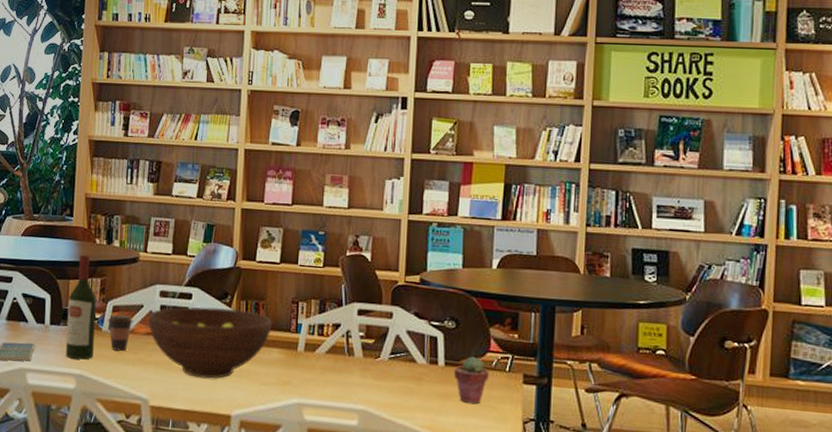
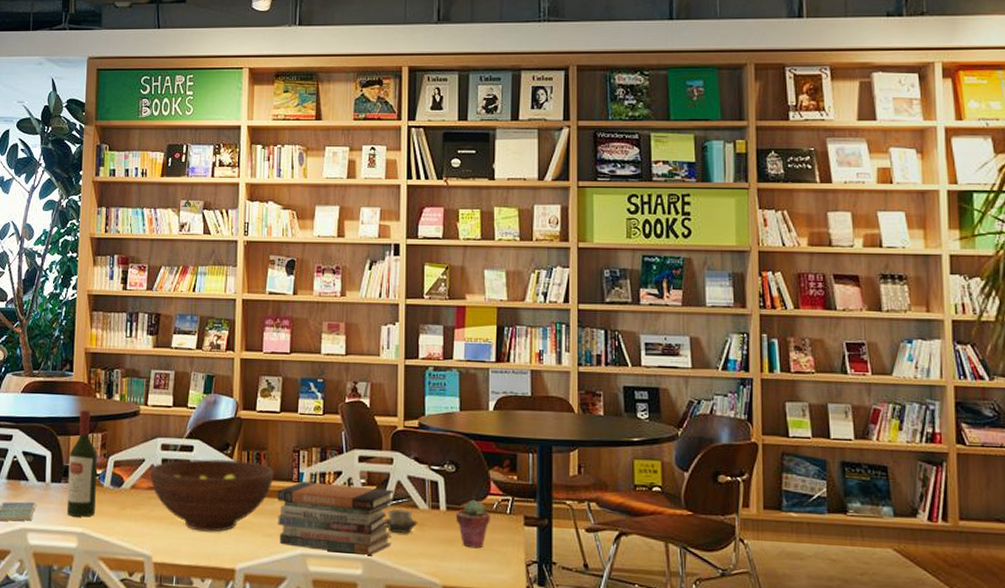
coffee cup: present [108,314,133,351] -> none [109,469,135,507]
book stack: none [275,332,393,408] -> present [277,481,394,556]
cup: none [379,362,415,387] -> present [382,508,418,533]

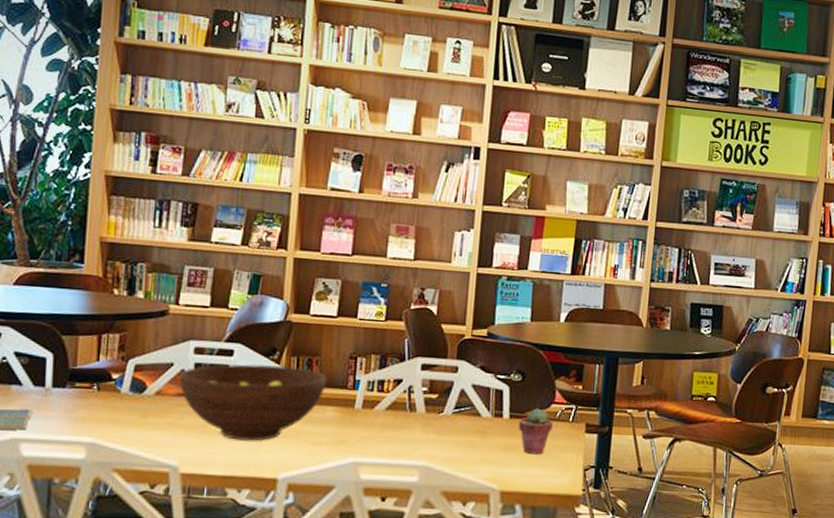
wine bottle: present [66,409,97,517] -> none [72,306,114,426]
book stack: present [277,481,394,556] -> none [328,389,457,464]
cup: present [382,508,418,533] -> none [442,416,479,441]

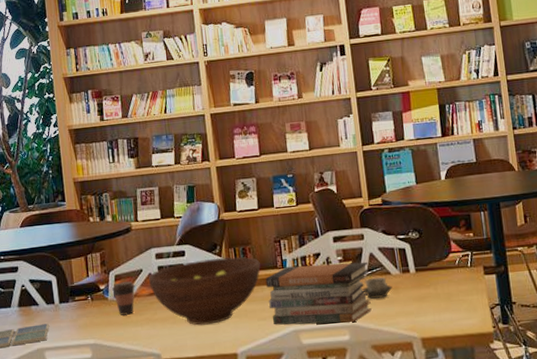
coffee cup: none [128,374,161,415] -> present [112,281,135,315]
book stack: none [328,389,457,464] -> present [265,261,372,325]
cup: none [442,416,479,441] -> present [361,277,392,299]
potted succulent: present [518,408,553,455] -> none [424,259,455,301]

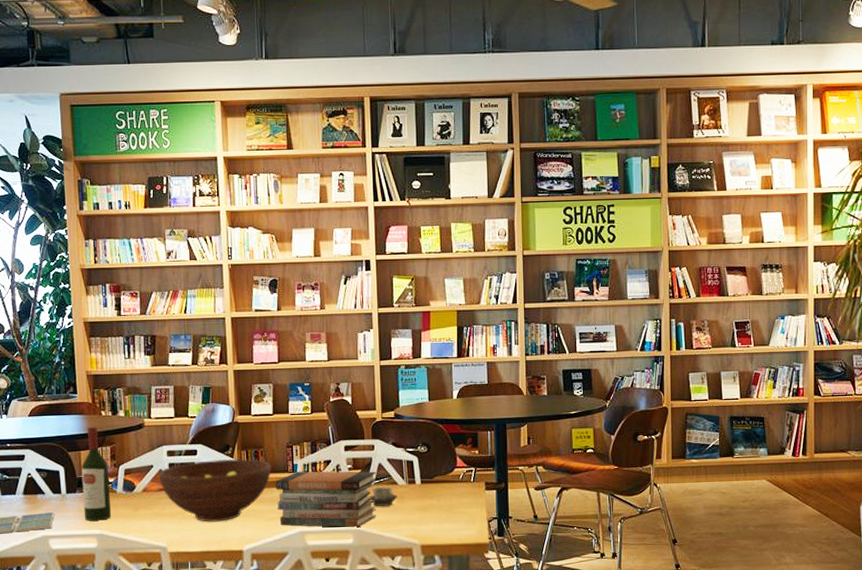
wine bottle: none [72,233,104,331] -> present [81,426,111,521]
coffee cup: present [112,281,135,315] -> none [121,476,145,508]

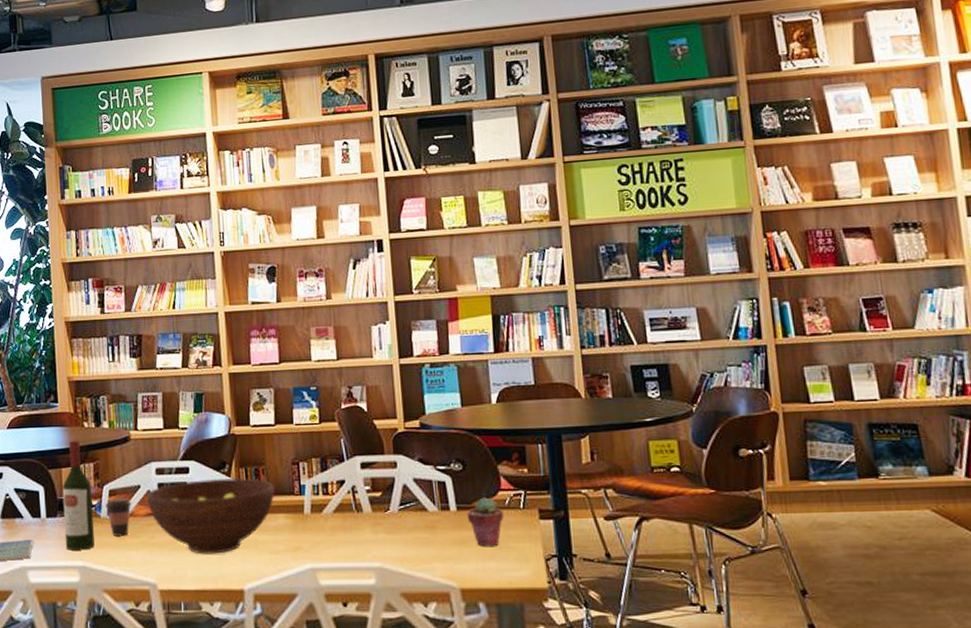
coffee cup: none [121,476,145,508] -> present [106,498,132,536]
book stack: present [275,471,377,528] -> none [280,493,403,565]
cup: present [368,486,398,506] -> none [391,513,428,538]
potted succulent: none [428,473,458,512] -> present [466,497,504,547]

